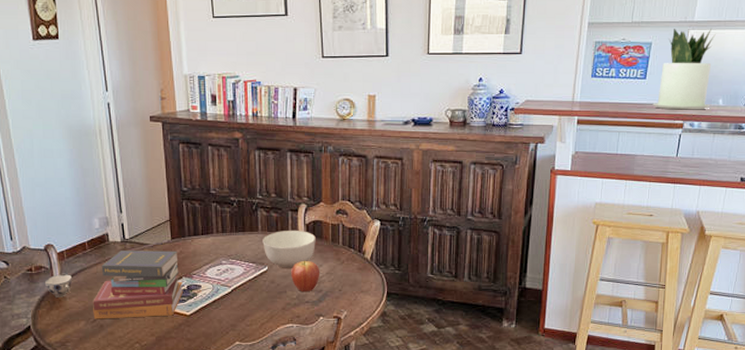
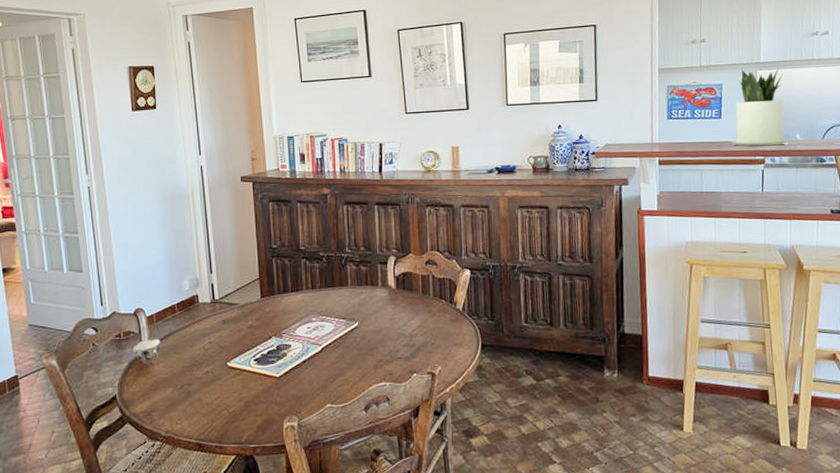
books: present [93,251,184,319] -> none [181,309,273,386]
bowl: present [262,230,316,269] -> none [352,282,406,324]
fruit: present [291,260,320,292] -> none [382,314,412,348]

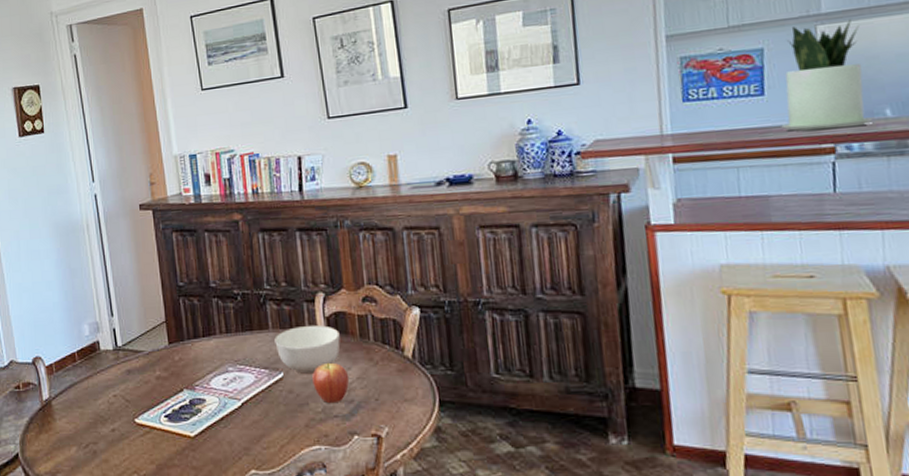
teacup: present [132,339,161,364] -> none [32,391,63,419]
bowl: none [352,282,406,324] -> present [274,324,341,375]
fruit: none [382,314,412,348] -> present [312,362,350,404]

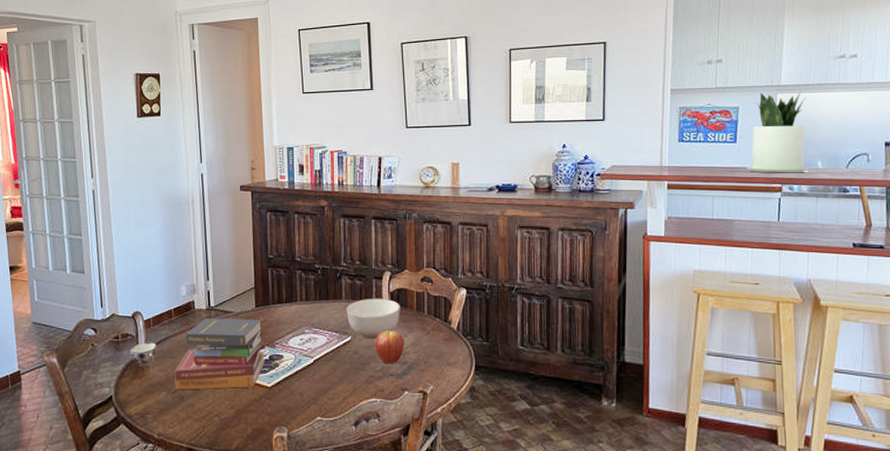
teacup: none [32,391,63,419] -> present [129,342,157,366]
books: none [84,357,186,444] -> present [174,318,266,390]

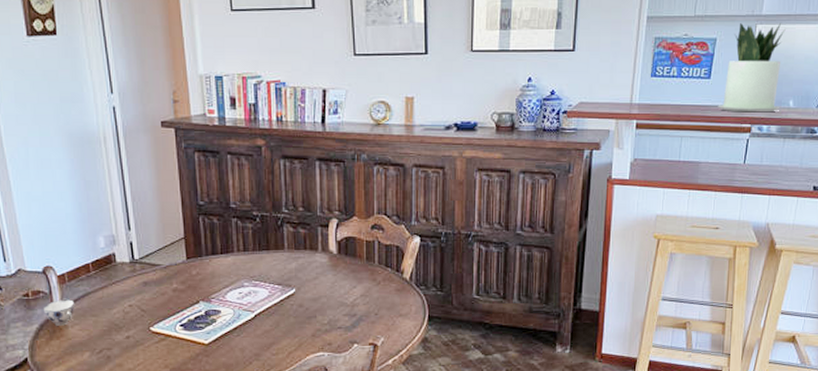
books: present [174,318,266,390] -> none [98,272,201,350]
bowl: present [346,298,400,339] -> none [289,247,349,292]
fruit: present [375,330,405,364] -> none [321,281,354,317]

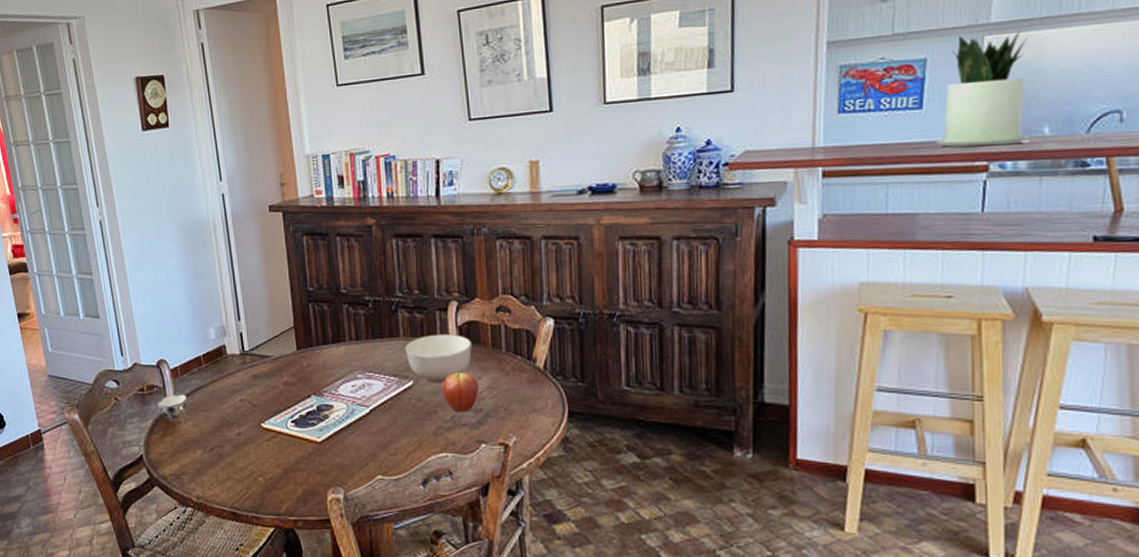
bowl: none [289,247,349,292] -> present [405,333,472,384]
fruit: none [321,281,354,317] -> present [442,371,480,413]

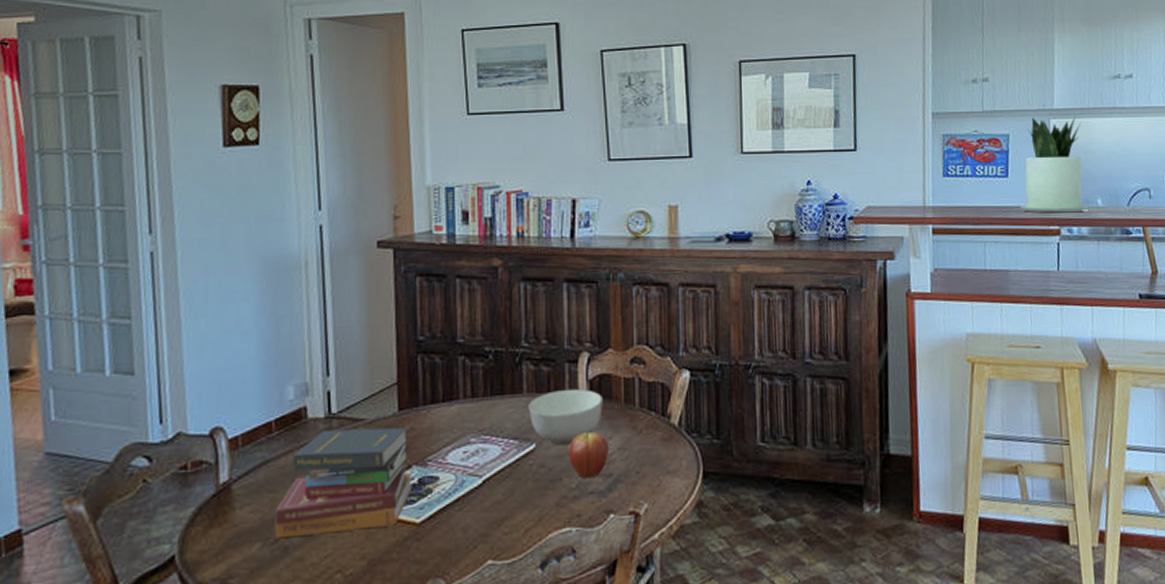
teacup: present [157,394,188,422] -> none [204,471,248,508]
books: none [210,363,313,447] -> present [274,427,413,539]

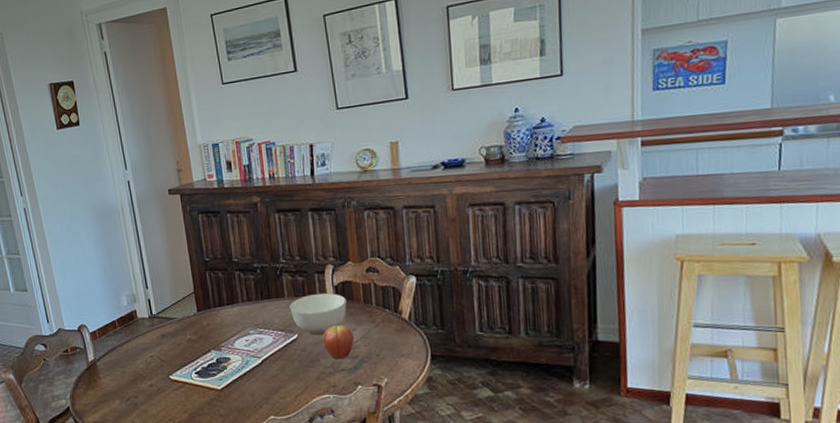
books: present [274,427,413,539] -> none [126,323,214,398]
planter: present [1020,116,1089,213] -> none [737,12,818,117]

